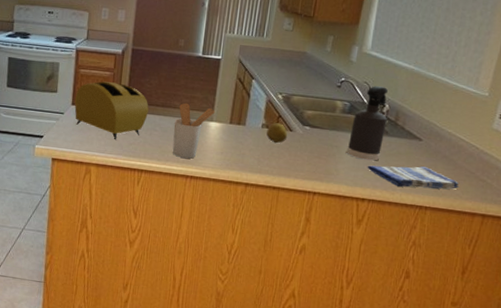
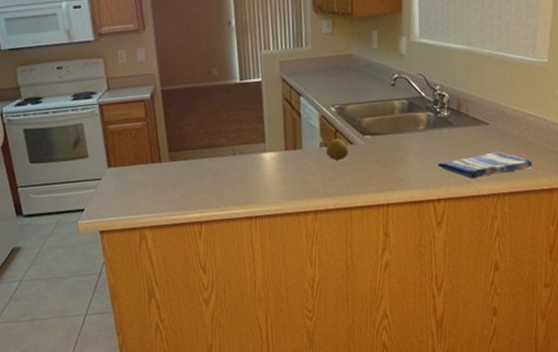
toaster: present [74,81,149,140] -> none [109,132,195,196]
utensil holder: present [172,102,215,159] -> none [225,137,267,199]
spray bottle: present [346,86,388,161] -> none [413,75,450,158]

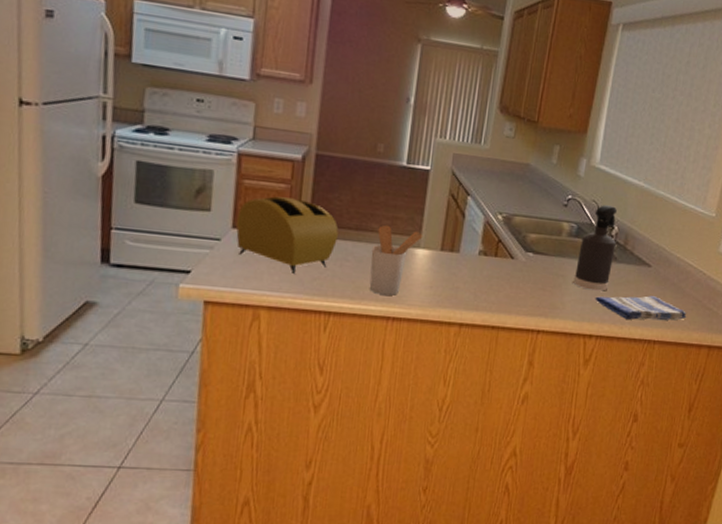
toaster: none [109,132,195,196] -> present [236,196,339,275]
utensil holder: none [225,137,267,199] -> present [369,224,423,295]
fruit: present [326,138,349,161] -> none [484,249,509,274]
spray bottle: none [413,75,450,158] -> present [573,205,617,291]

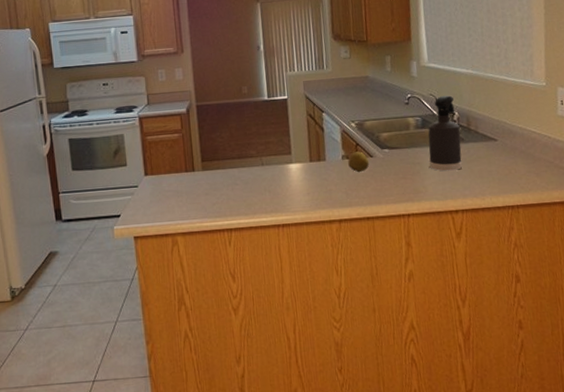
toaster: present [236,196,339,275] -> none [146,143,226,204]
utensil holder: present [369,224,423,295] -> none [254,149,293,207]
fruit: none [484,249,509,274] -> present [348,151,370,173]
dish towel: present [595,296,687,321] -> none [452,166,543,191]

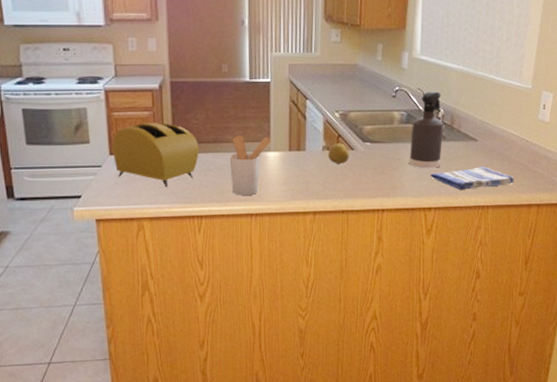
toaster: none [146,143,226,204] -> present [112,123,199,188]
utensil holder: none [254,149,293,207] -> present [229,135,272,195]
dish towel: none [452,166,543,191] -> present [430,166,515,190]

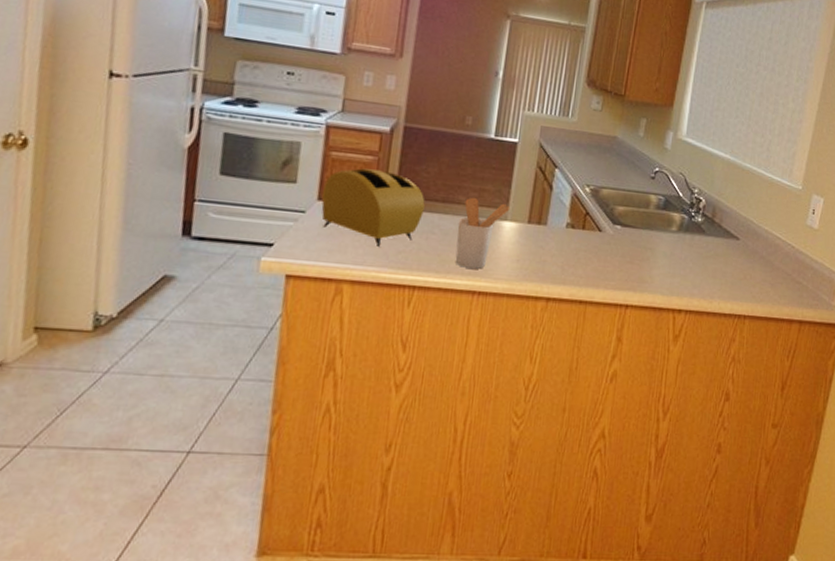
fruit: present [328,143,350,165] -> none [572,221,597,247]
spray bottle: present [409,91,443,169] -> none [661,177,704,265]
dish towel: present [430,166,515,190] -> none [683,269,777,295]

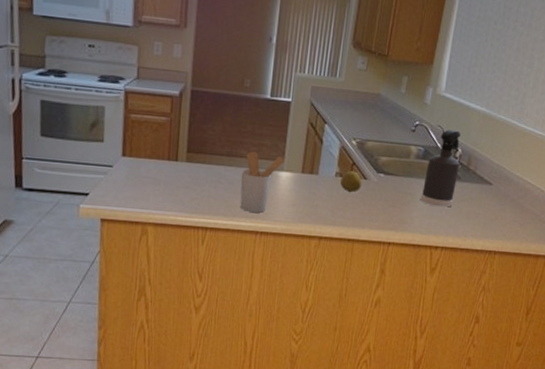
toaster: present [321,168,425,248] -> none [125,128,212,196]
fruit: none [572,221,597,247] -> present [340,171,362,193]
spray bottle: none [661,177,704,265] -> present [420,129,461,208]

